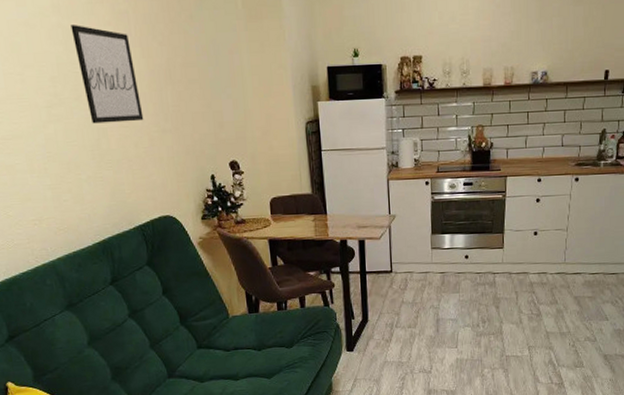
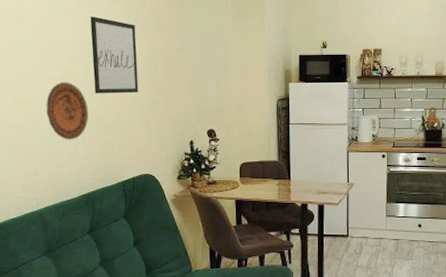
decorative plate: none [35,110,90,181] -> present [46,82,89,140]

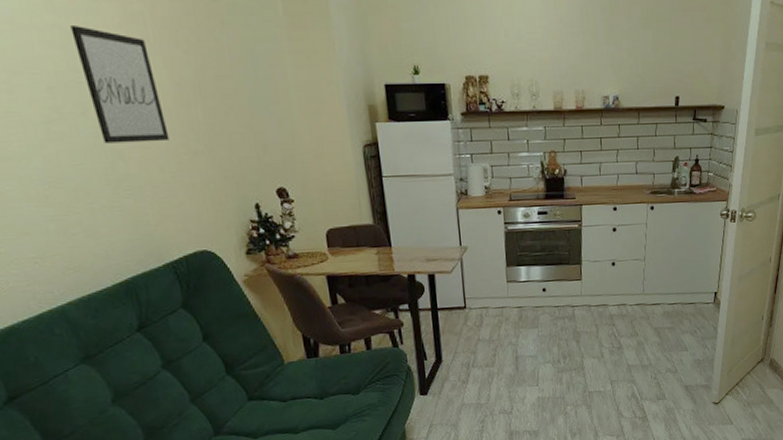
decorative plate: present [46,82,89,140] -> none [30,127,104,211]

